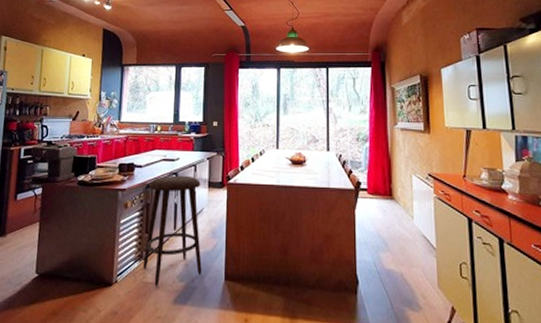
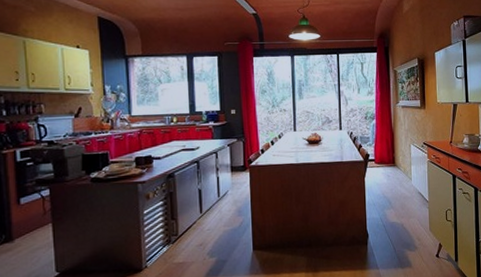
stool: present [143,175,202,287] -> none [169,162,231,266]

